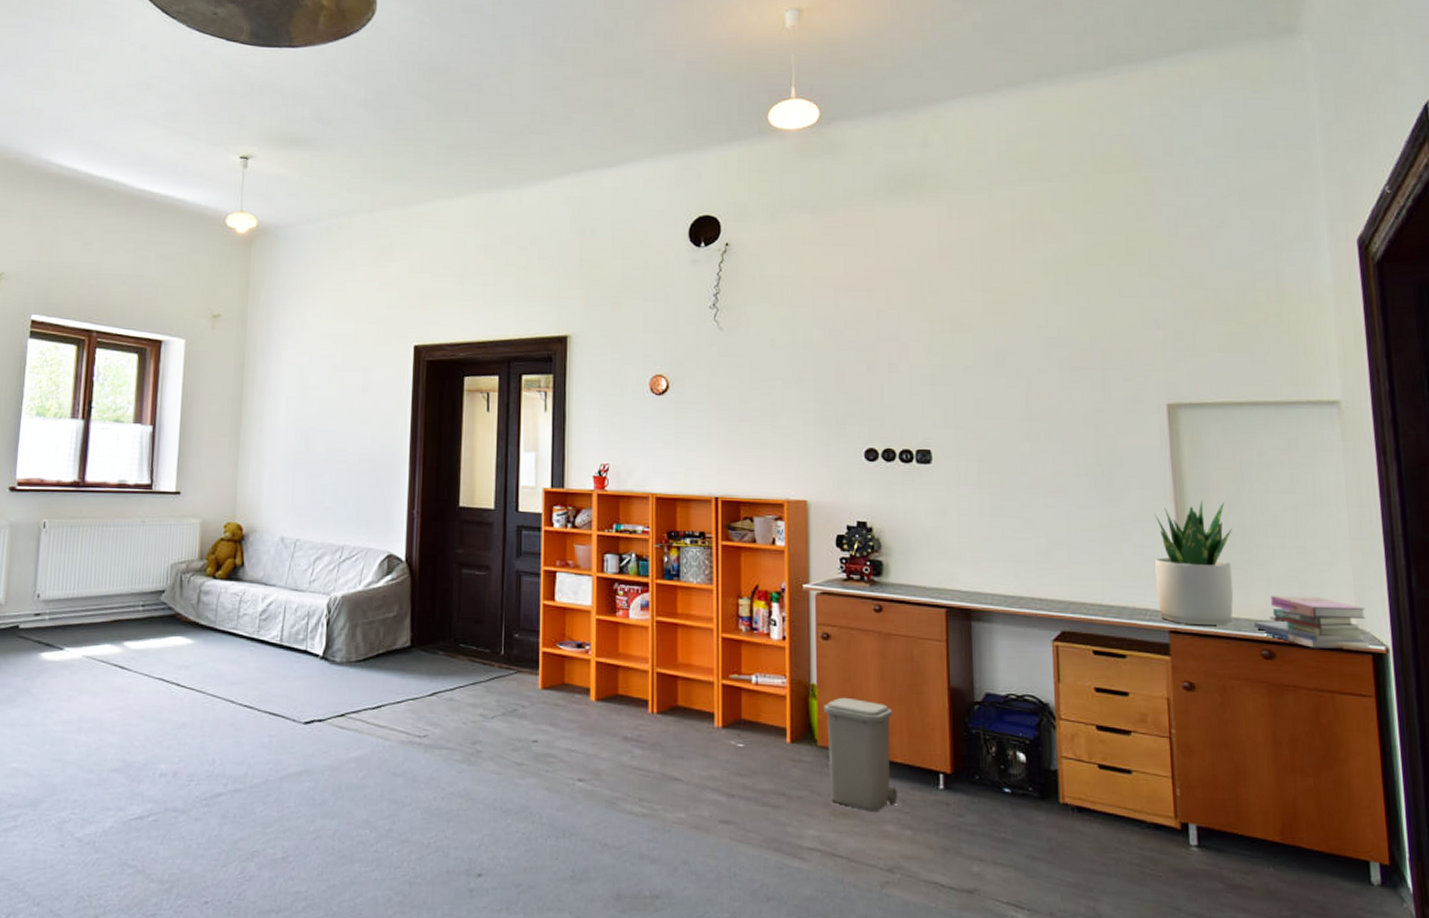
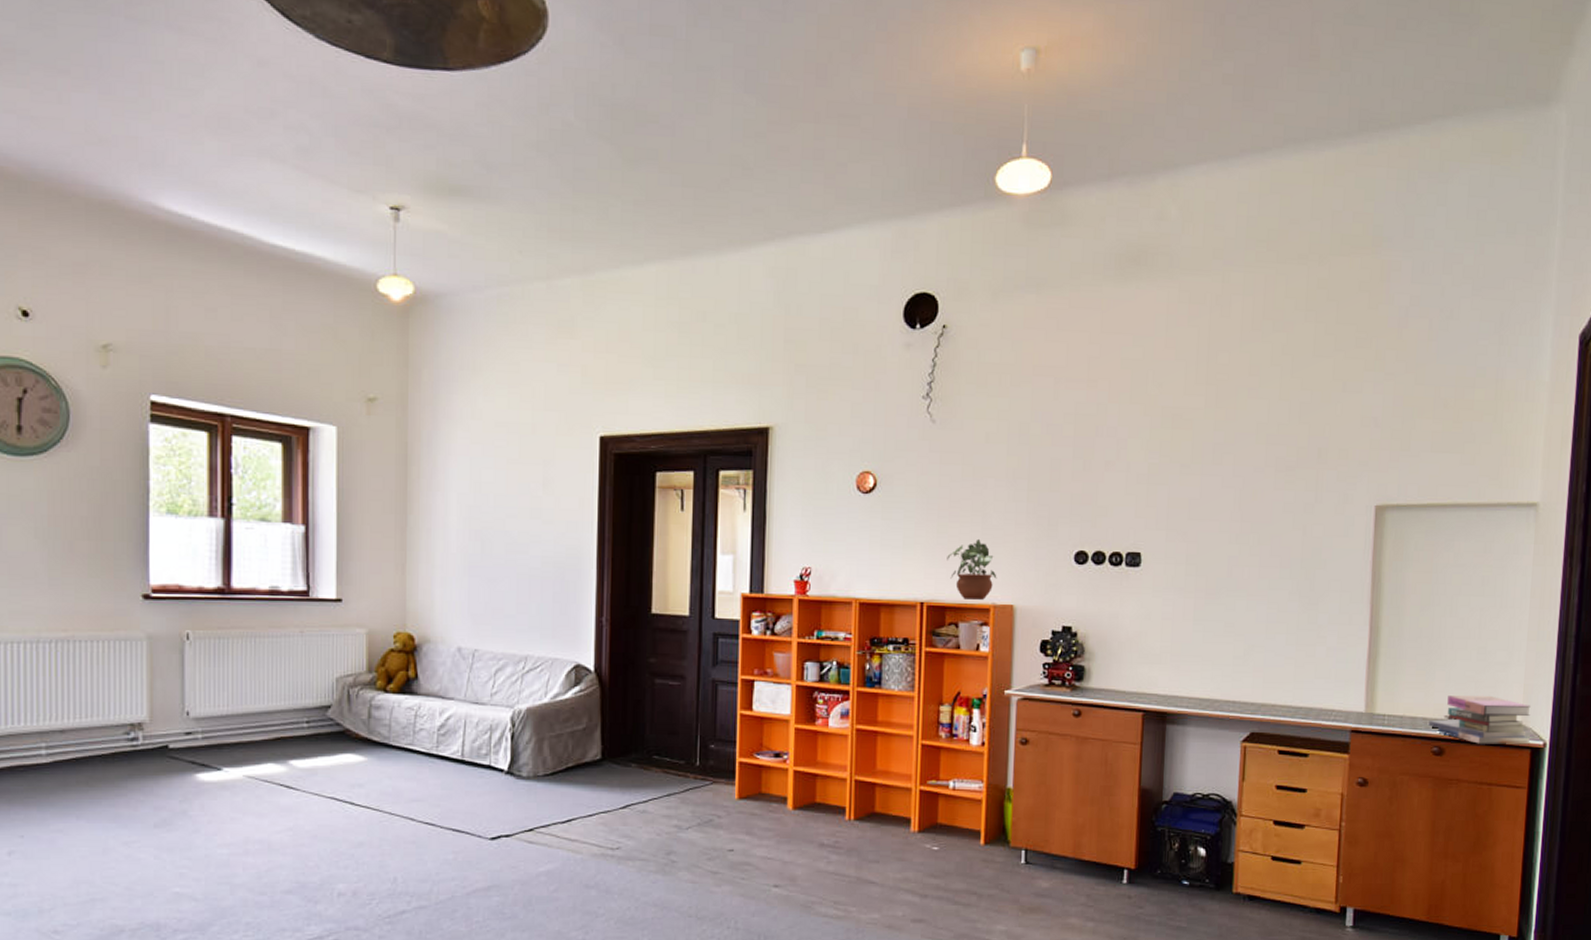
potted plant: none [739,436,789,496] -> present [947,538,997,601]
trash bin: present [824,697,897,812] -> none [1018,800,1084,907]
planter: present [1155,501,1234,627] -> none [1343,604,1421,725]

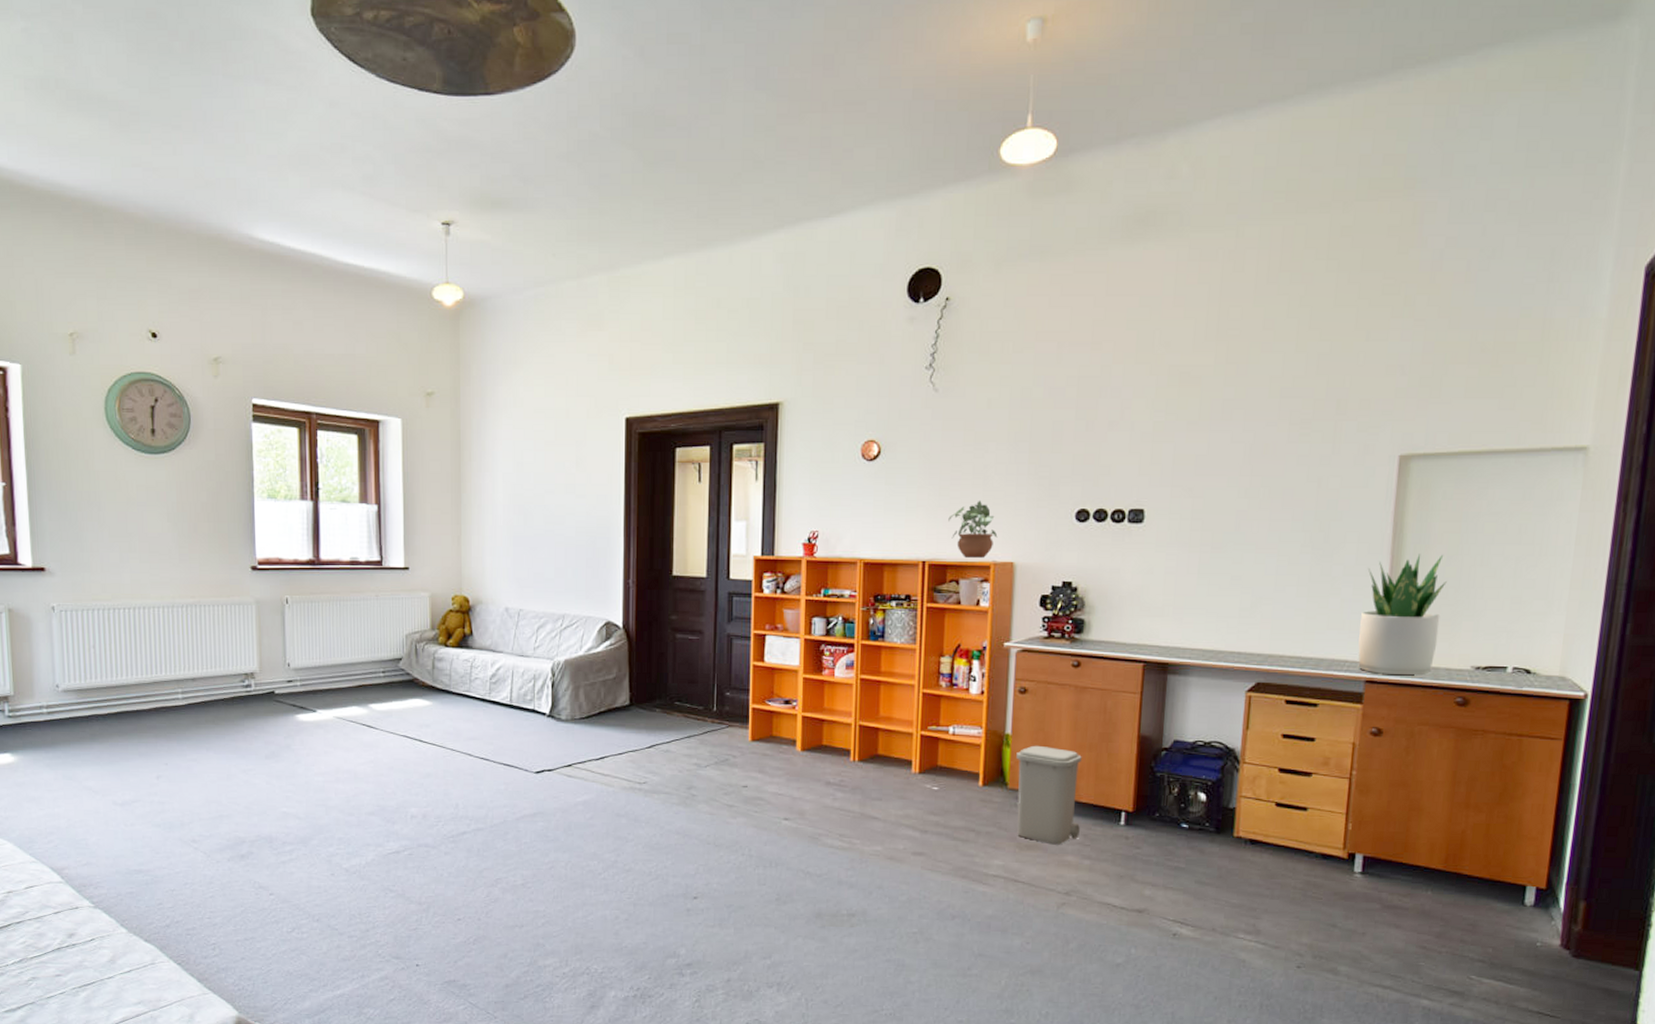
trash bin: none [1018,800,1084,907] -> present [1016,745,1082,845]
planter: none [1343,604,1421,725] -> present [1358,554,1447,676]
books: present [1428,695,1531,745] -> none [1452,646,1571,696]

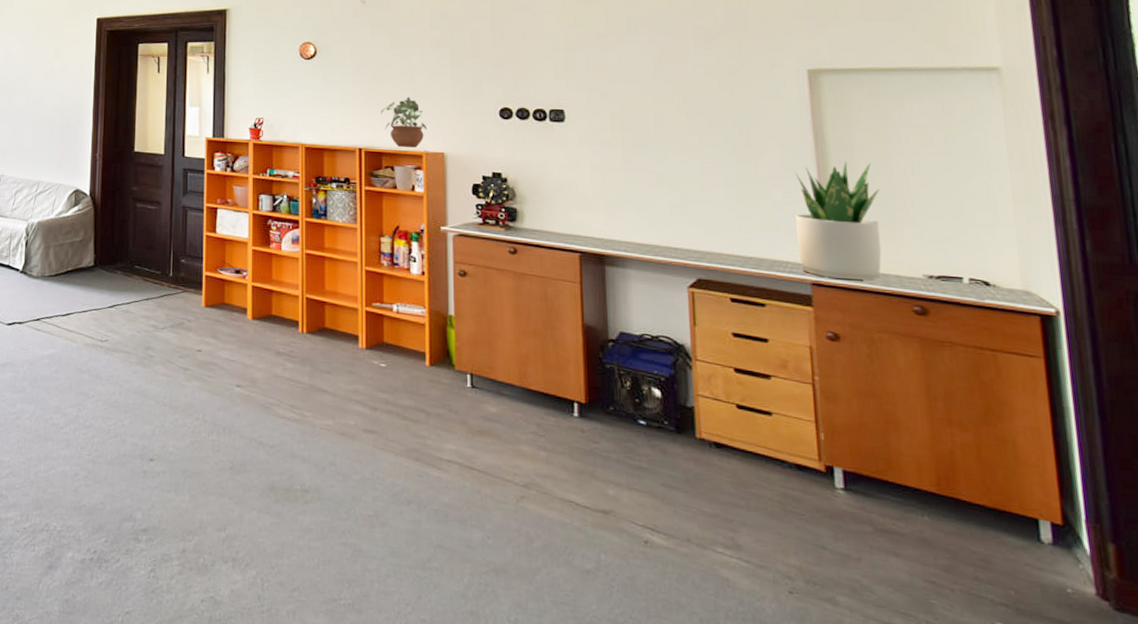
trash bin: present [1016,745,1082,845] -> none [461,328,532,433]

